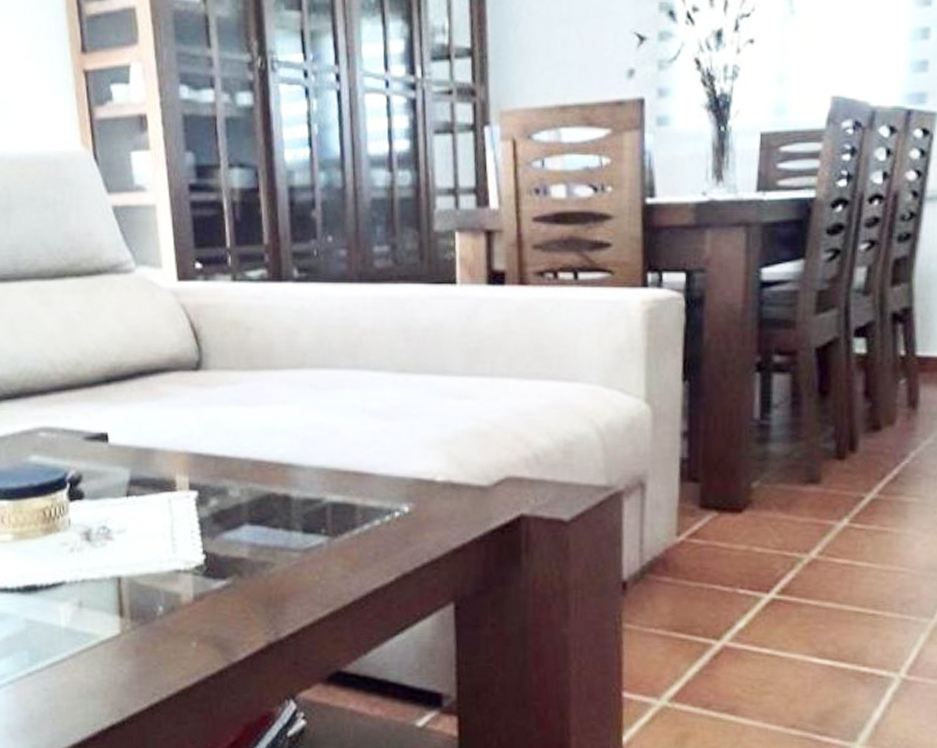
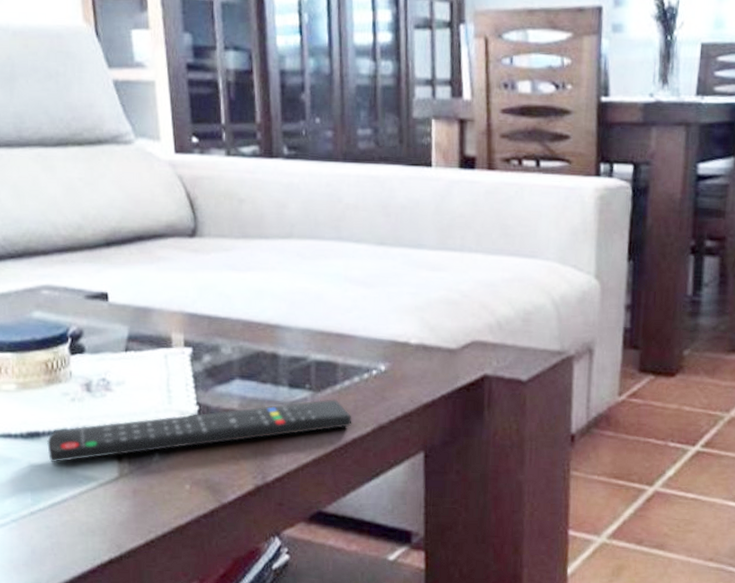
remote control: none [45,545,373,619] -> present [47,399,352,463]

